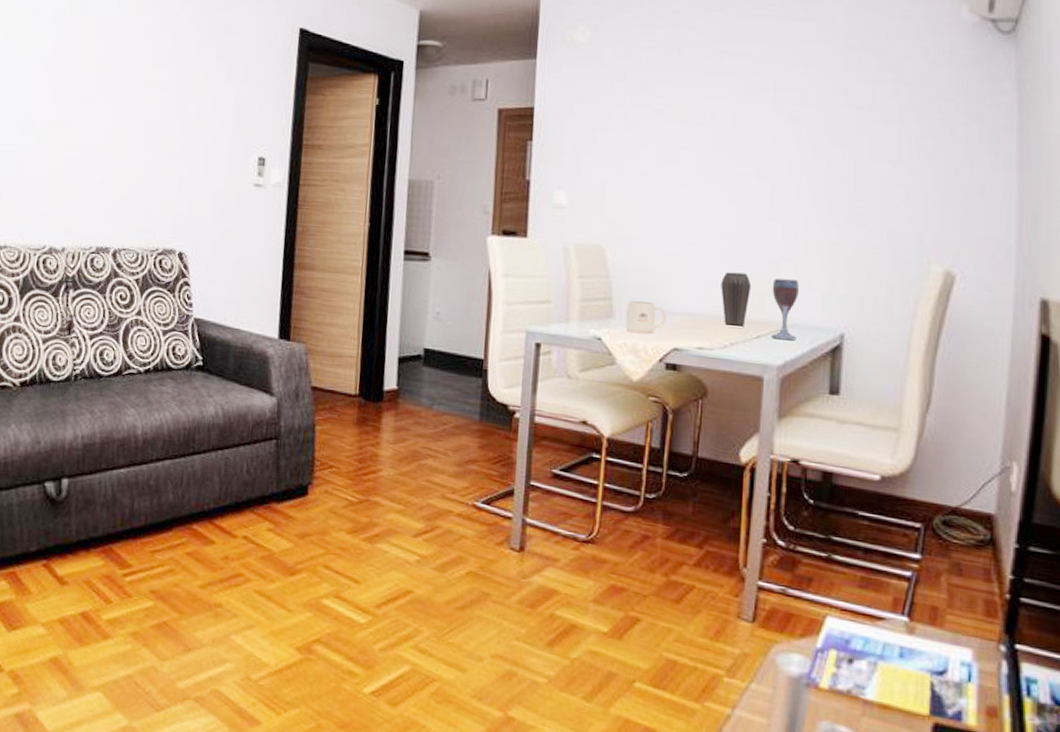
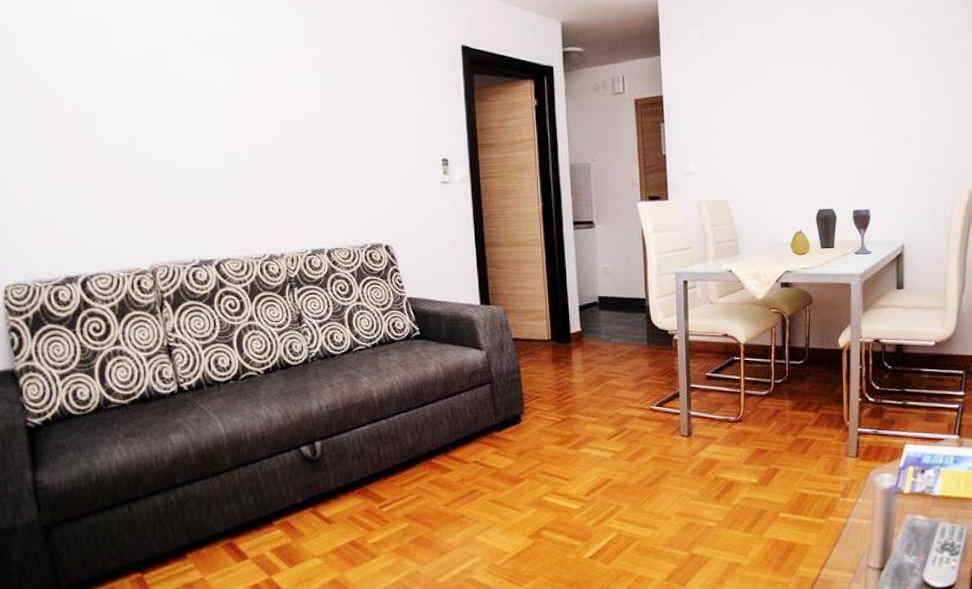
mug: present [626,300,666,335] -> none [749,238,778,264]
fruit: none [683,296,711,331] -> present [790,229,810,256]

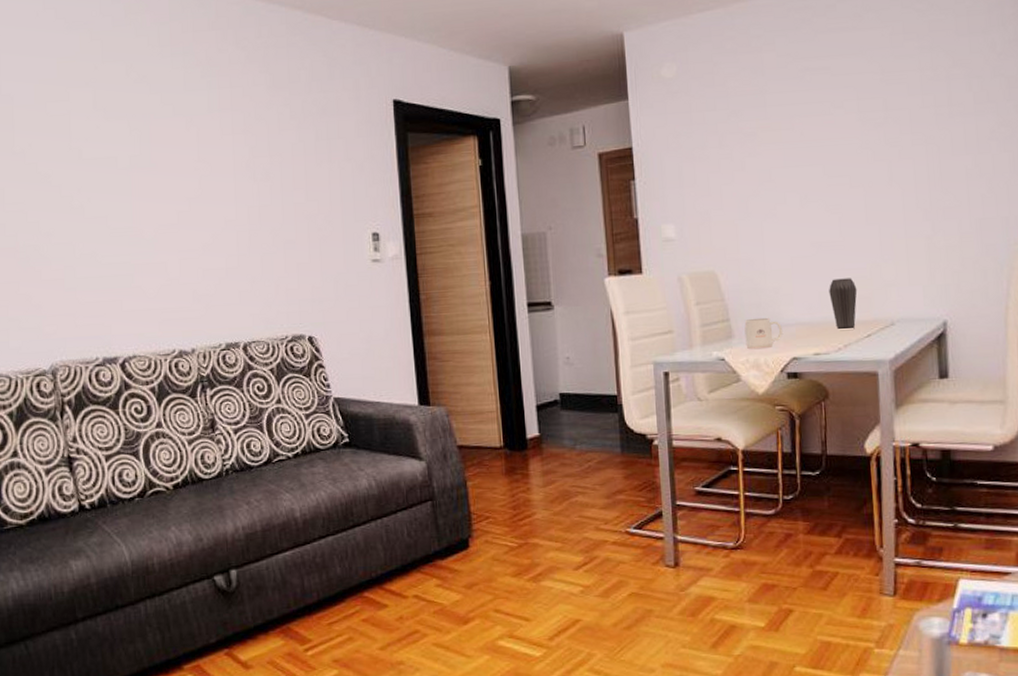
mug: none [749,238,778,264] -> present [744,317,783,350]
fruit: present [790,229,810,256] -> none [798,305,824,339]
cup: present [852,209,872,255] -> none [876,277,904,335]

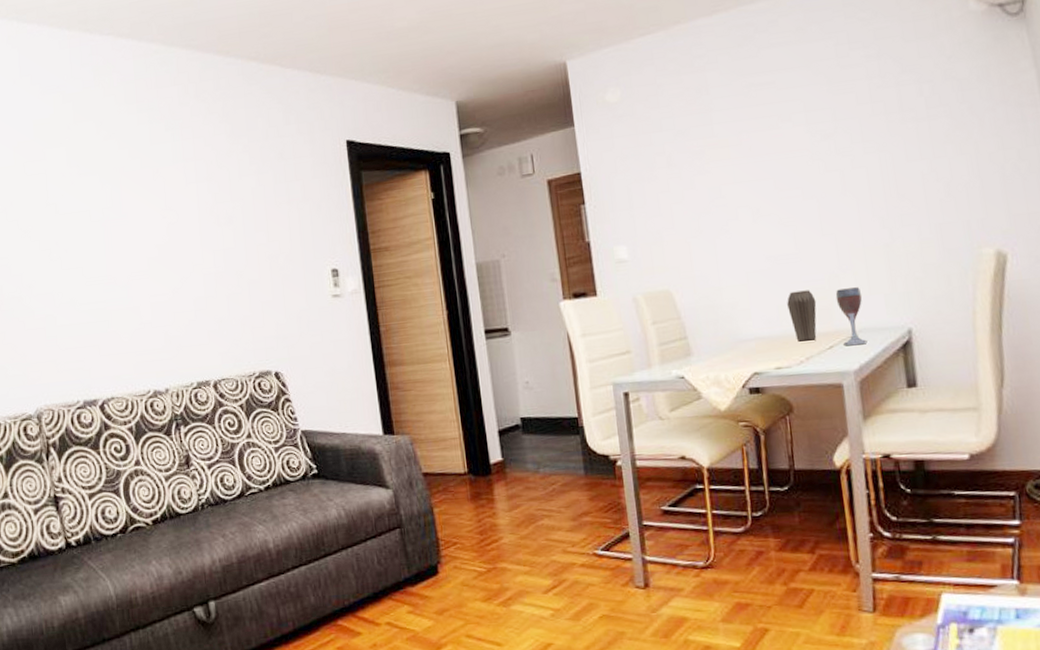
mug: present [744,317,783,350] -> none [702,333,742,367]
cup: none [876,277,904,335] -> present [835,287,868,346]

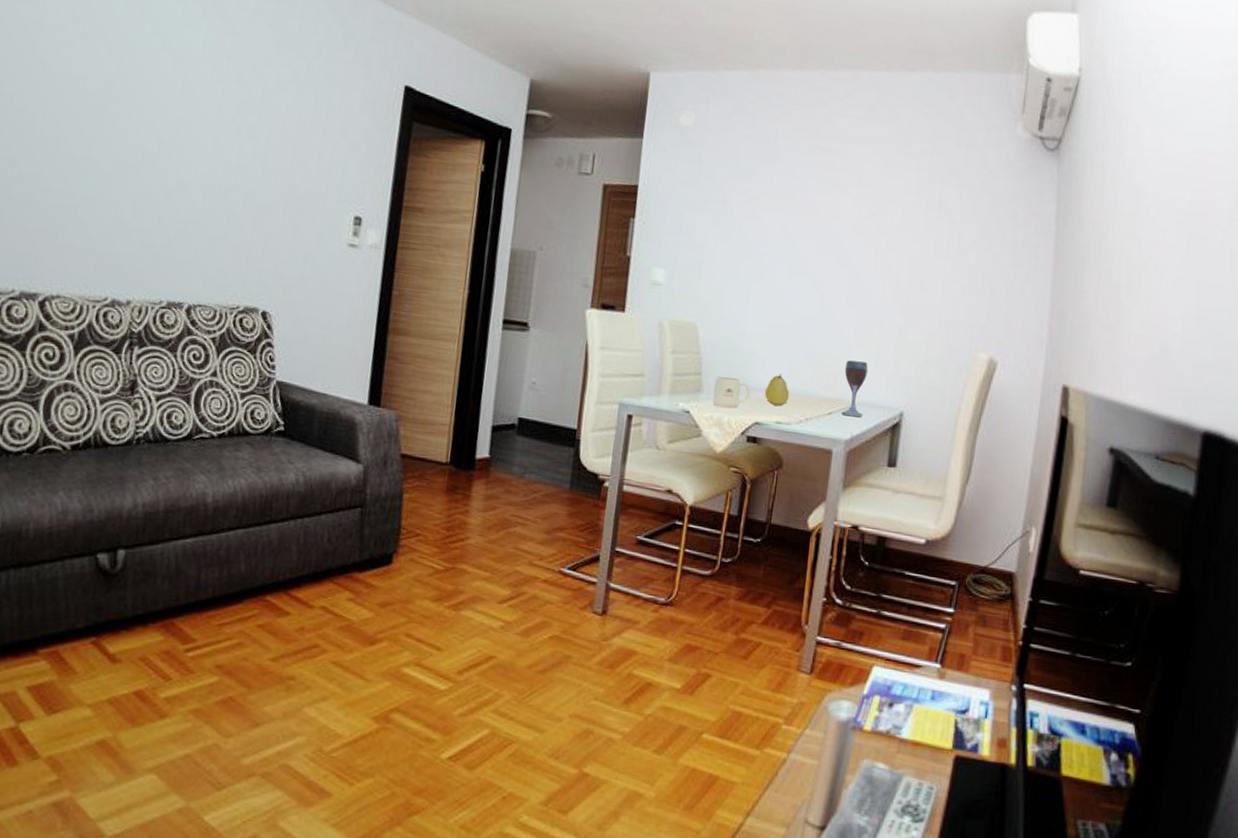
mug: none [702,333,742,367] -> present [713,376,750,409]
fruit: none [757,319,784,353] -> present [765,374,790,407]
vase: present [787,290,817,342] -> none [800,352,827,405]

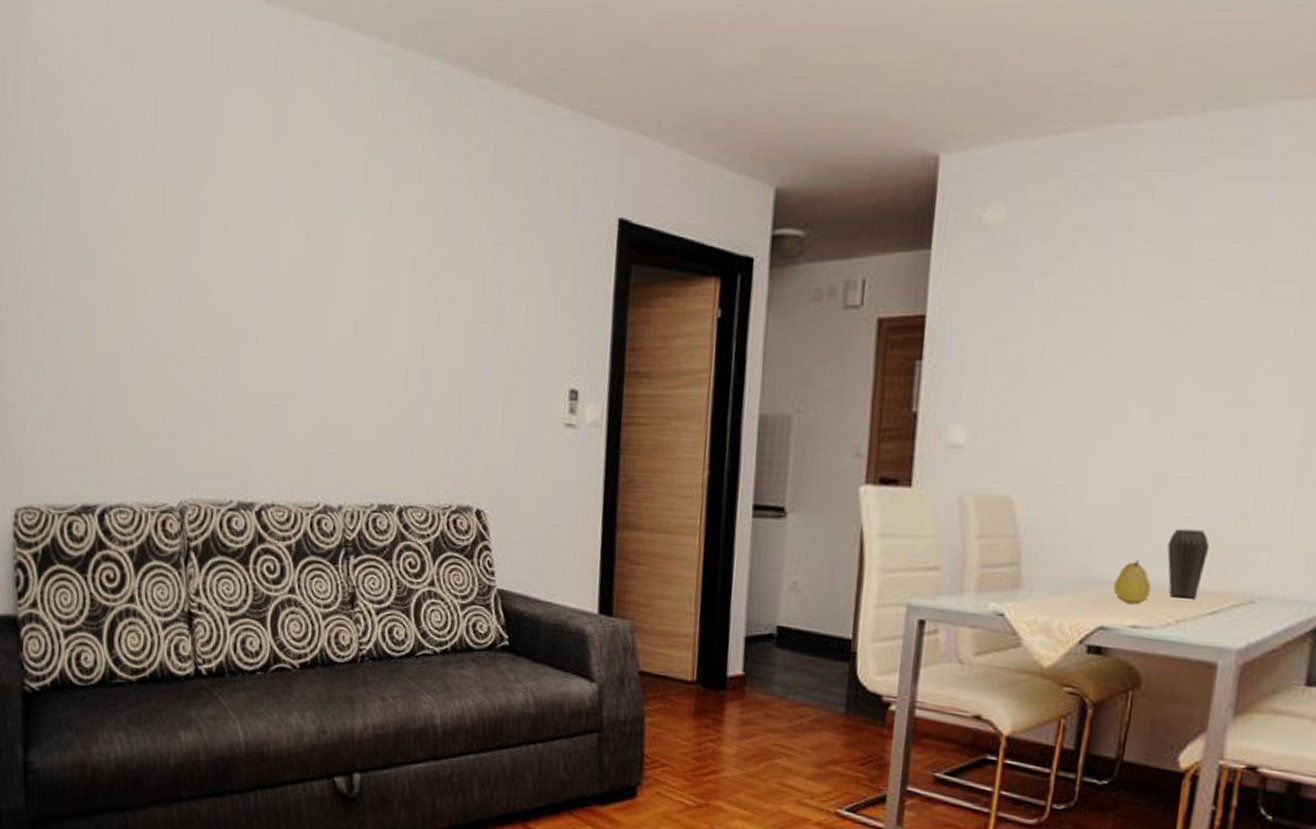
mug: present [713,376,750,409] -> none [1037,566,1092,610]
vase: none [800,352,827,405] -> present [1167,528,1210,601]
cup: present [842,360,869,418] -> none [1232,537,1277,618]

